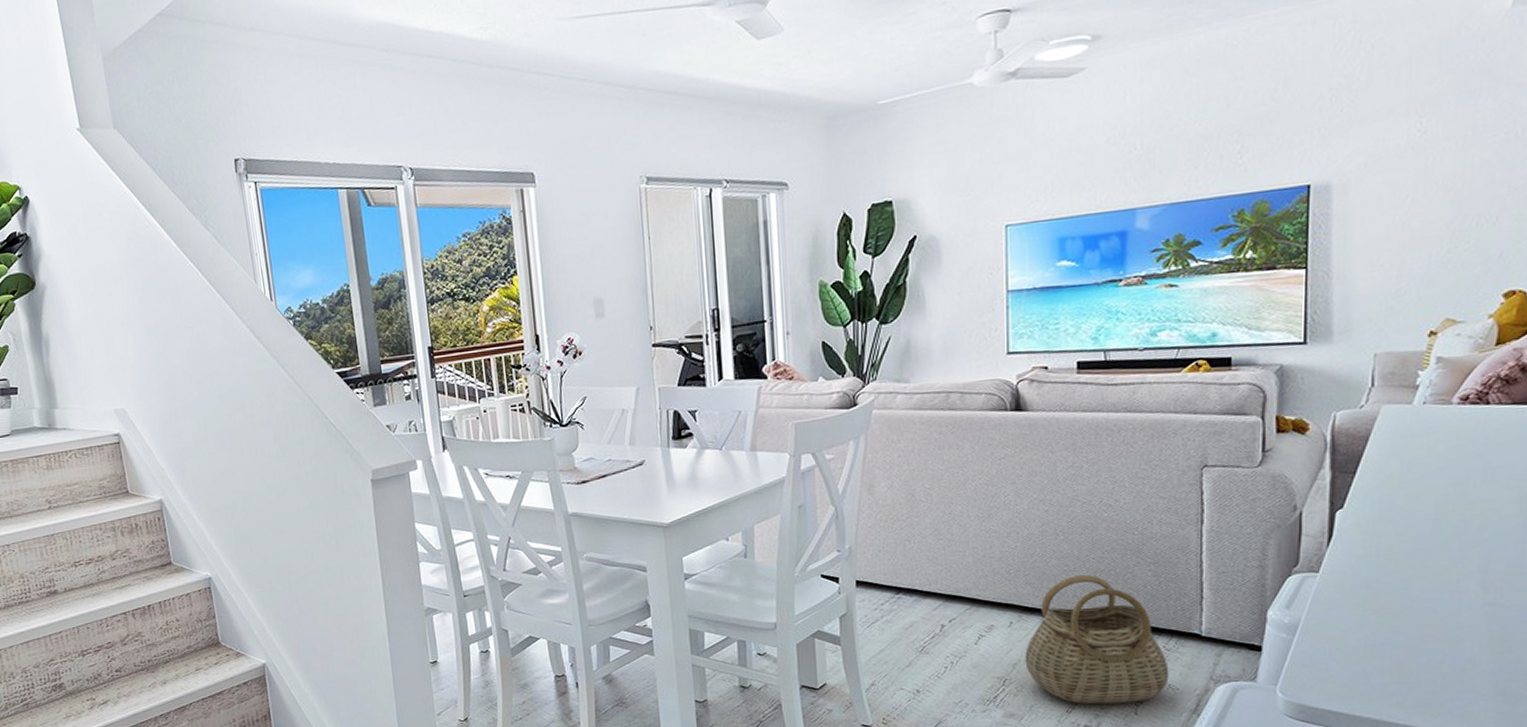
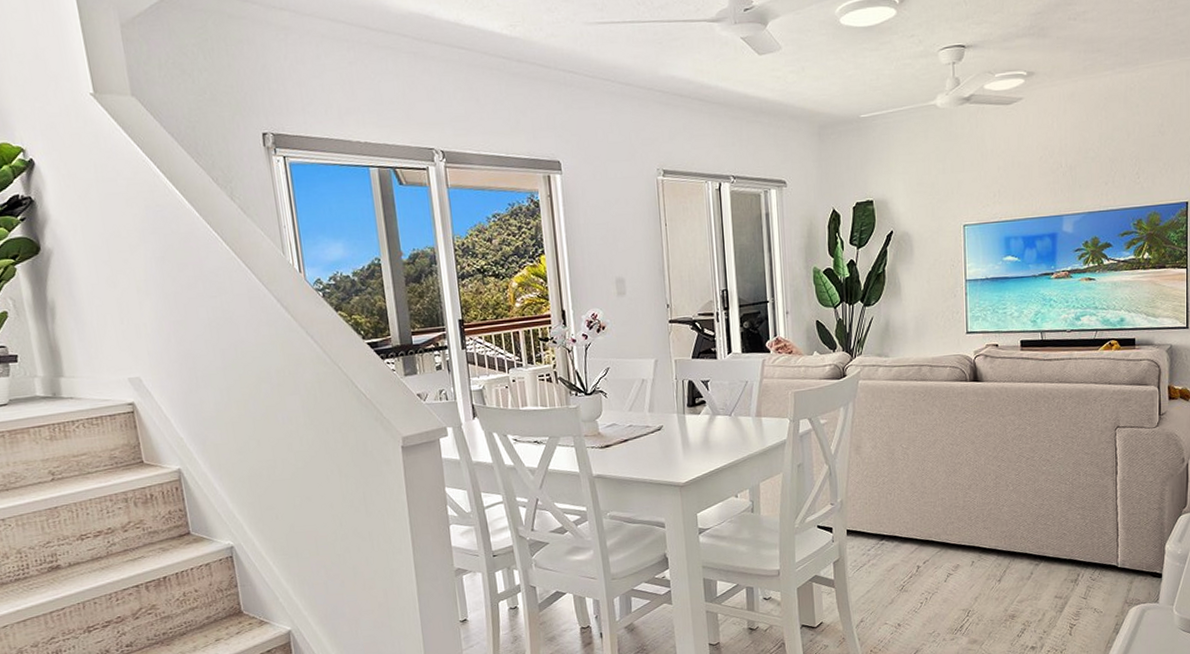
basket: present [1025,575,1169,705] -> none [984,519,1094,629]

